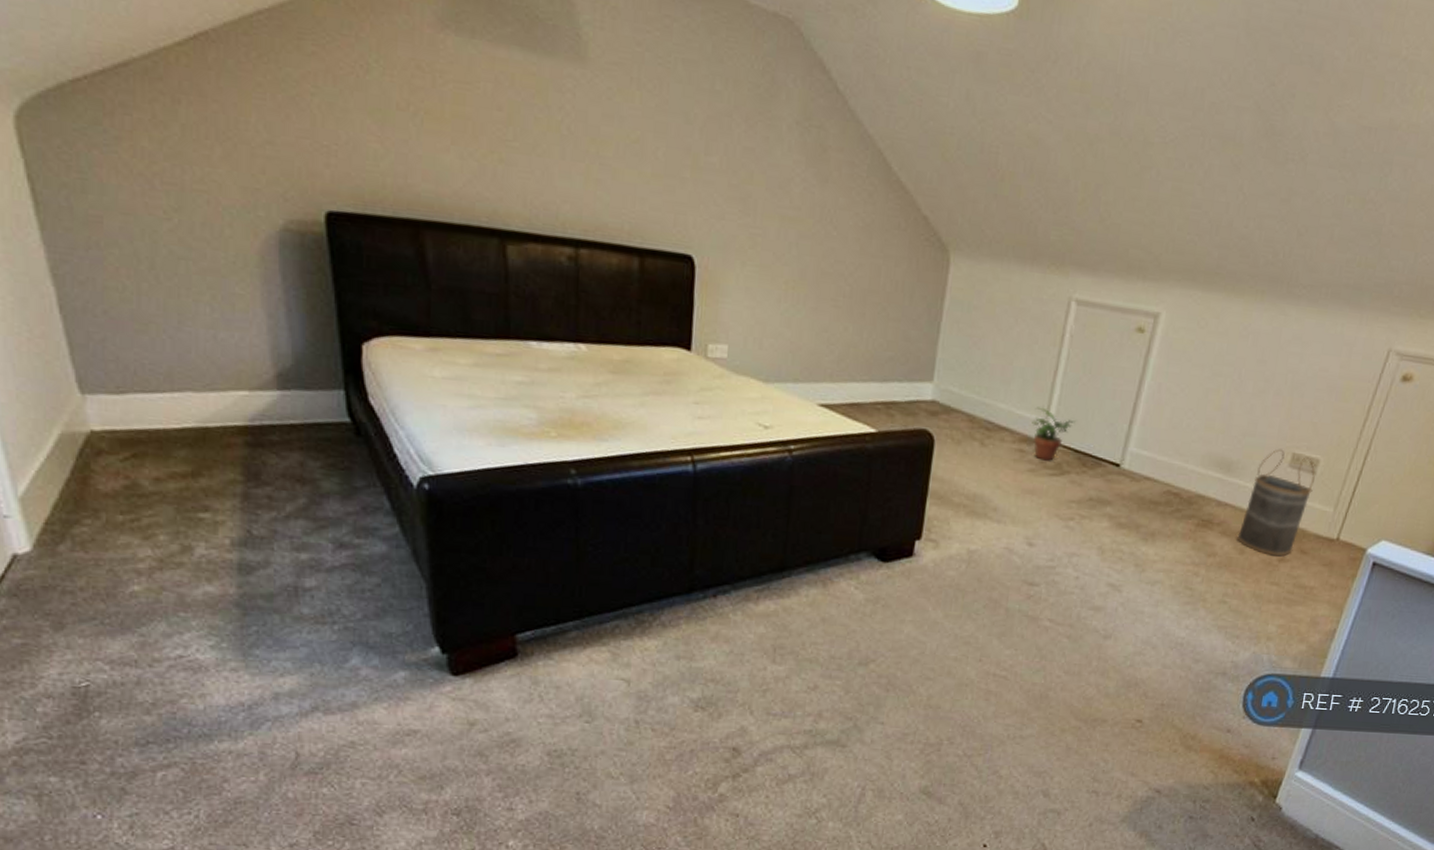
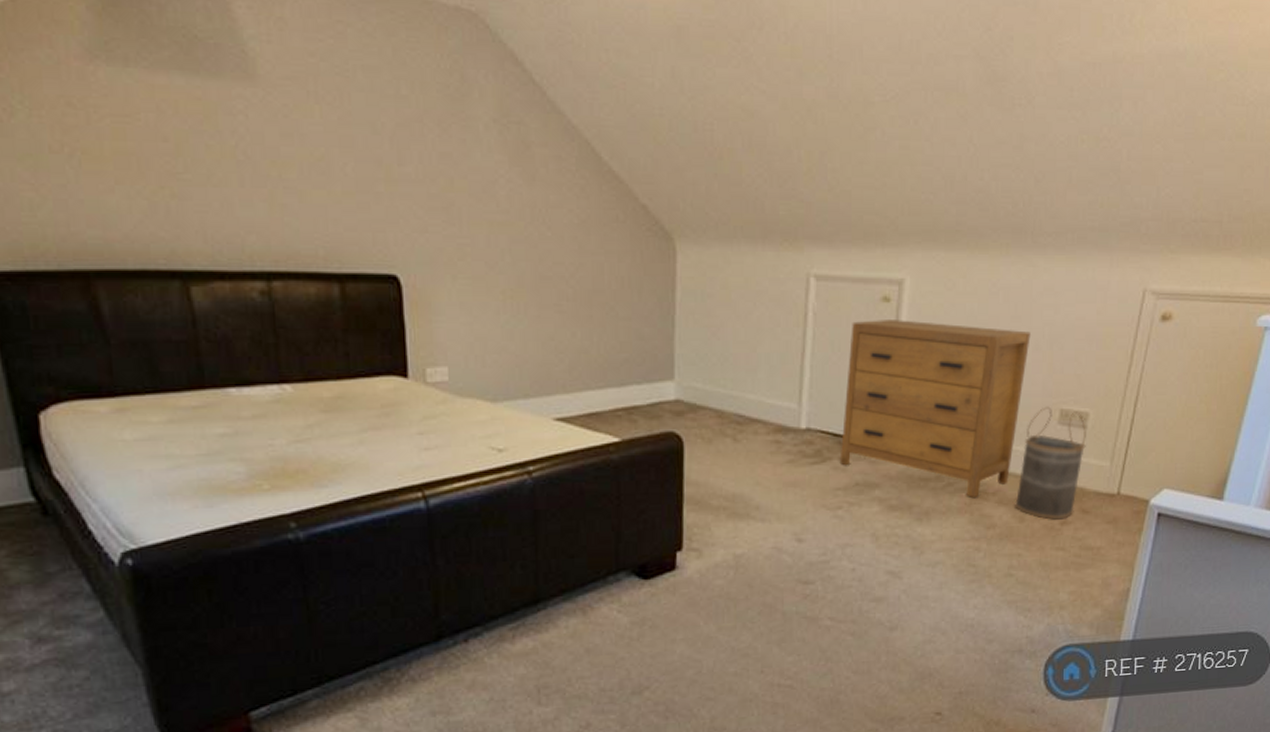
potted plant: present [1032,406,1076,461] -> none [785,393,830,449]
dresser: none [1077,347,1274,527] -> present [839,320,1031,499]

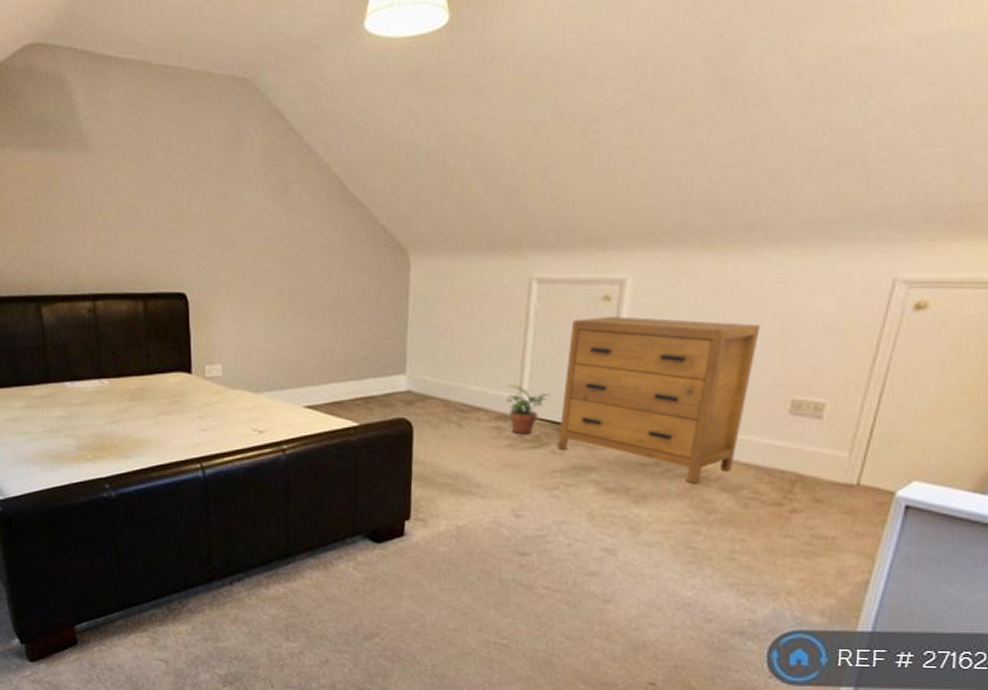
potted plant: none [785,393,830,449] -> present [506,384,550,435]
basket: present [1015,406,1086,520] -> none [739,397,822,508]

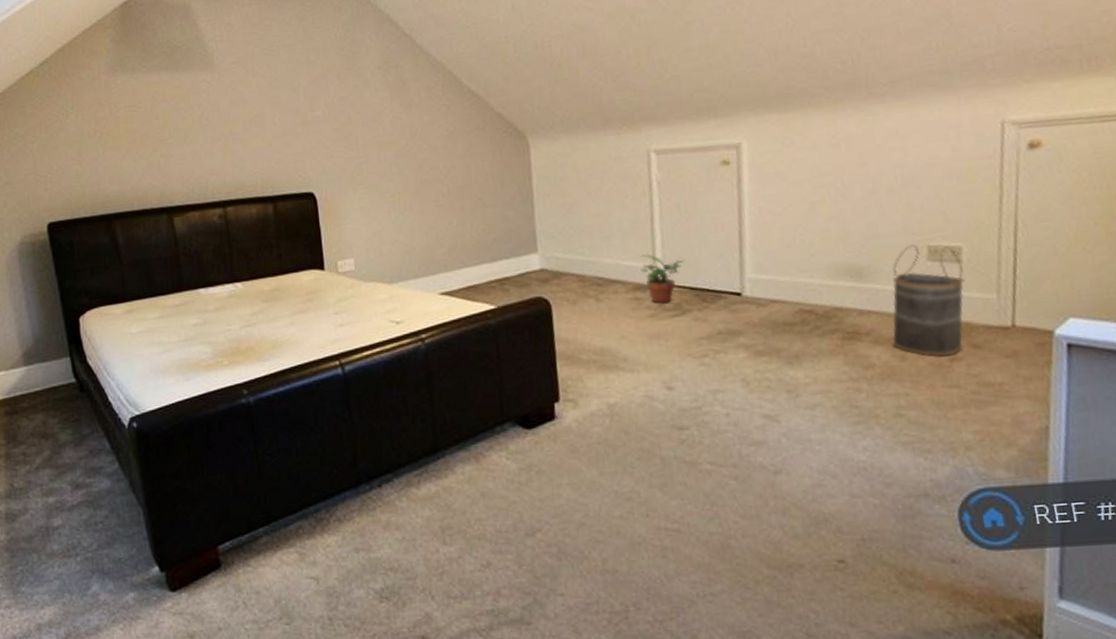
dresser: present [557,316,760,484] -> none [695,175,882,340]
basket: none [739,397,822,508] -> present [892,244,965,357]

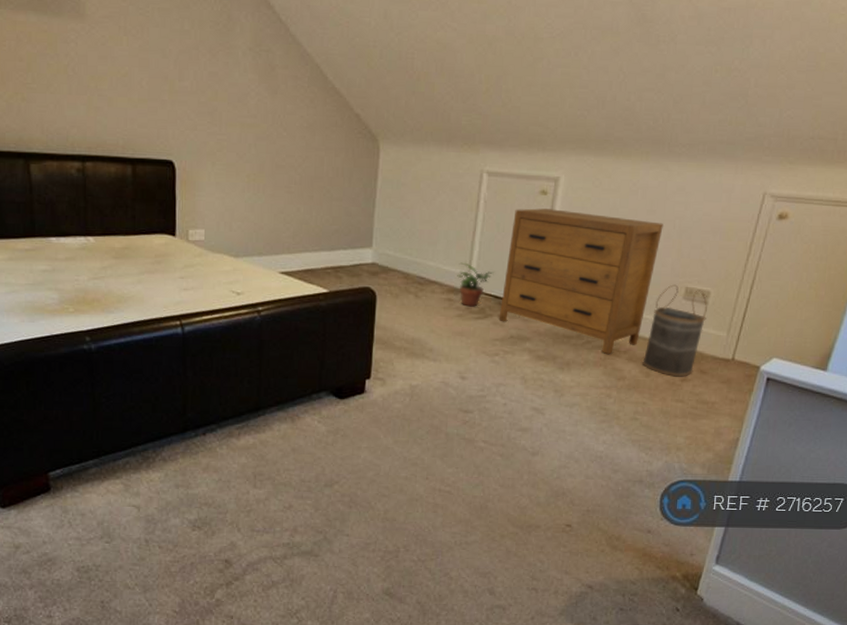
dresser: none [695,175,882,340] -> present [499,208,663,355]

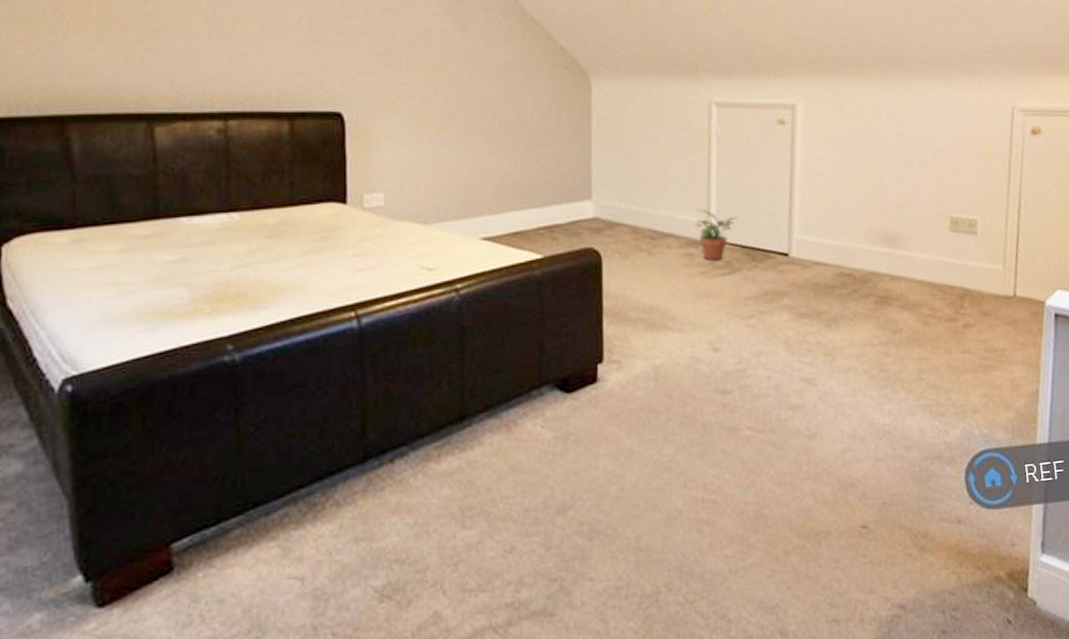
dresser: present [499,208,663,355] -> none [749,140,915,304]
basket: present [642,284,707,377] -> none [918,215,978,323]

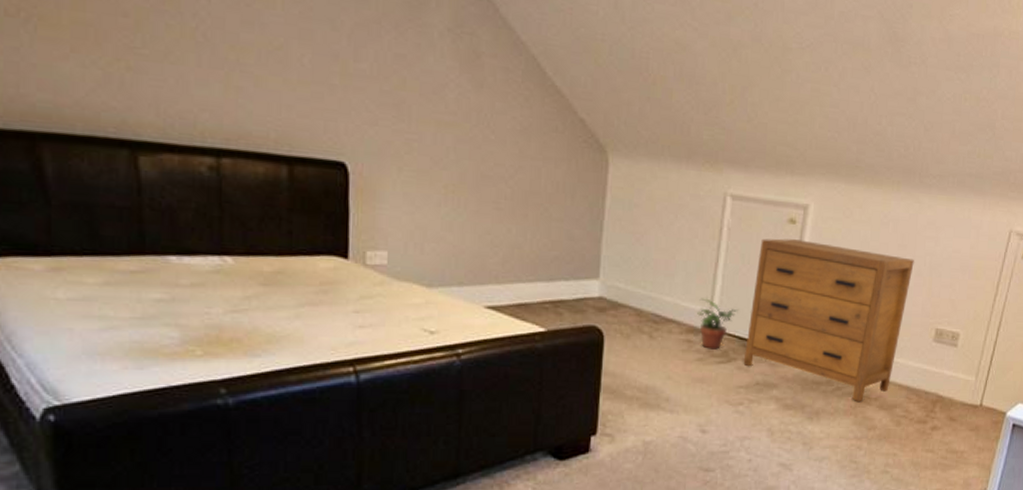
dresser: none [749,140,915,304] -> present [743,238,914,403]

